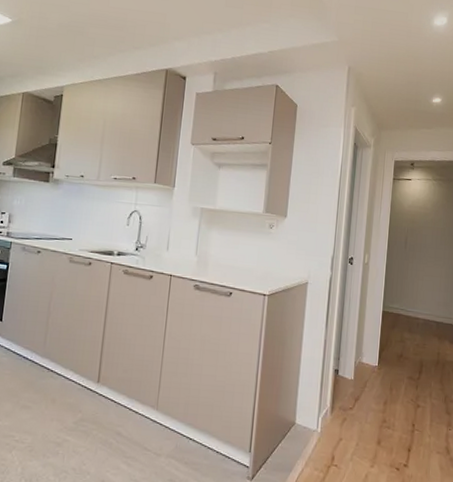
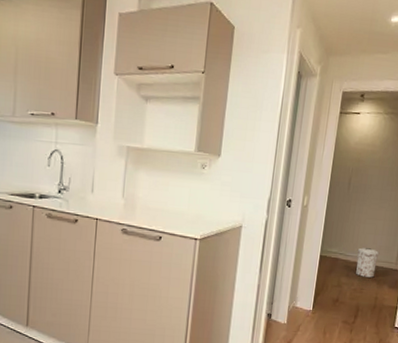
trash can: none [417,303,439,333] -> present [356,247,380,278]

